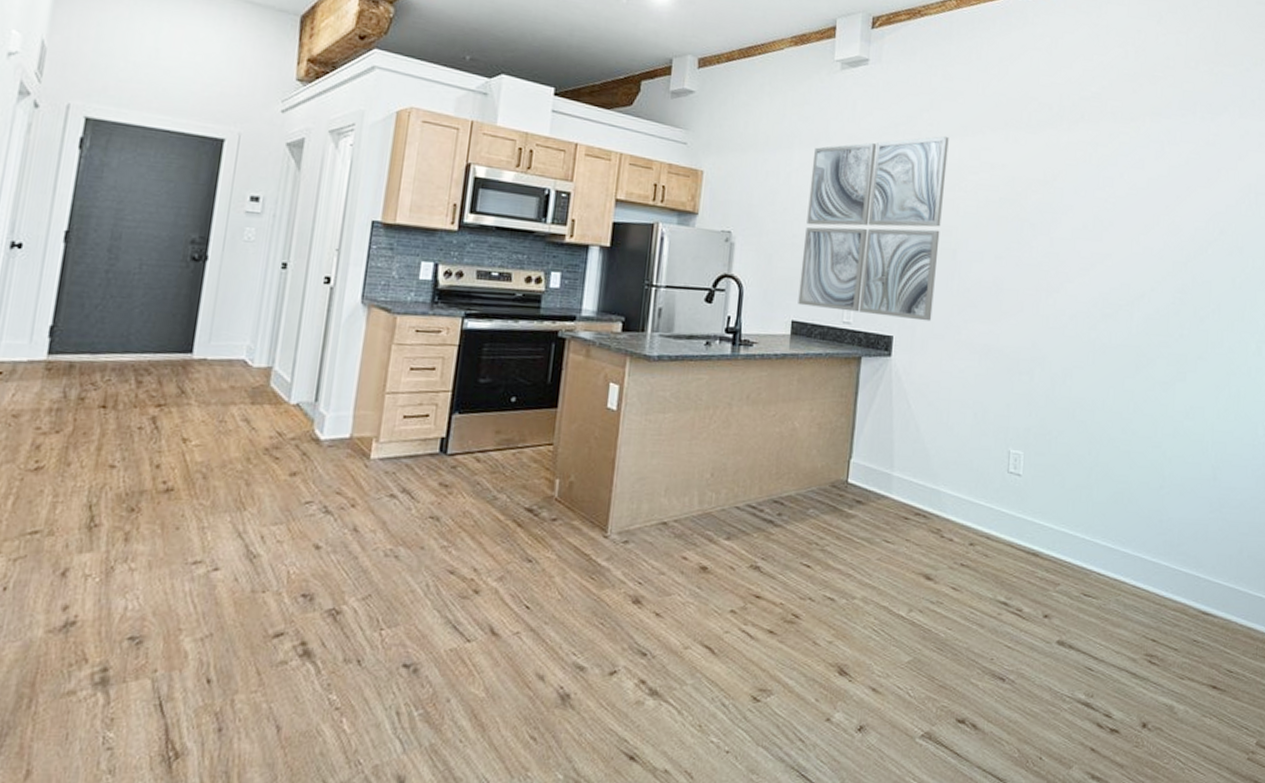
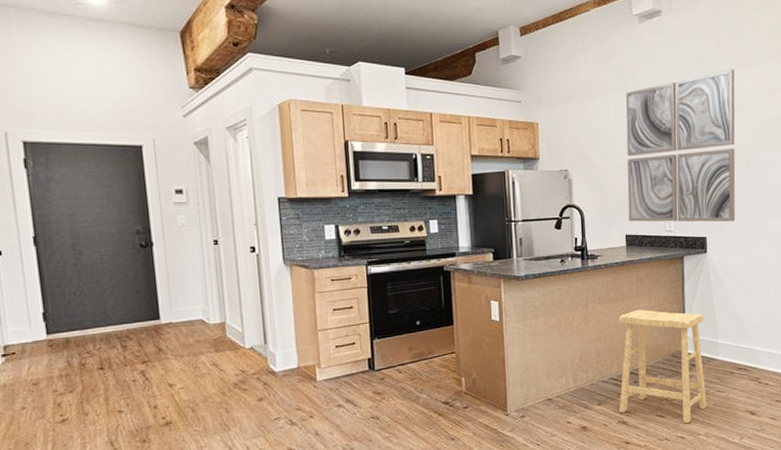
stool: none [753,418,879,581] -> present [618,309,707,424]

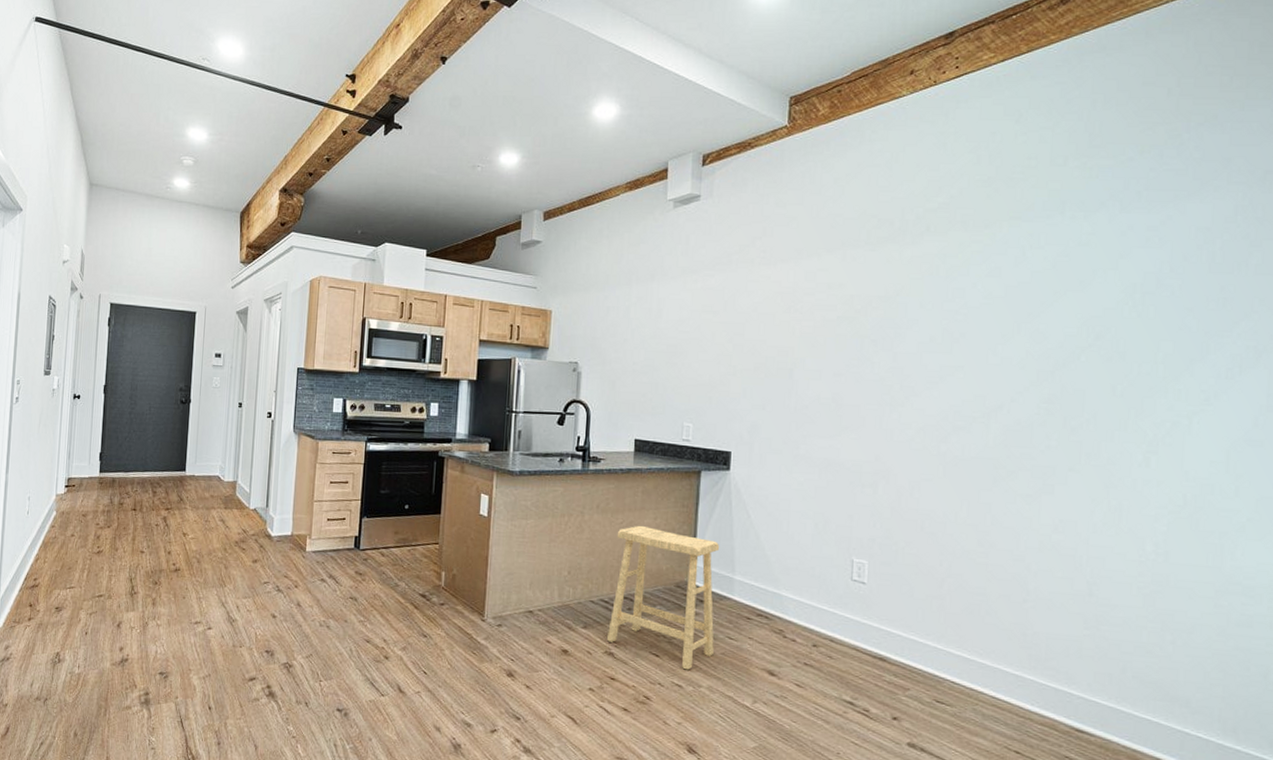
wall art: present [625,68,736,222] -> none [640,260,783,438]

